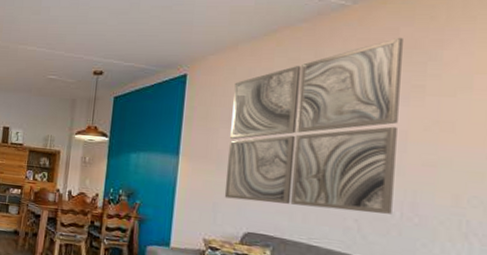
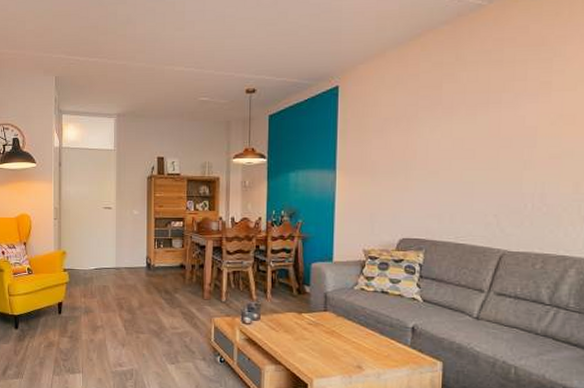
wall art: present [224,37,403,214] -> none [380,34,532,208]

